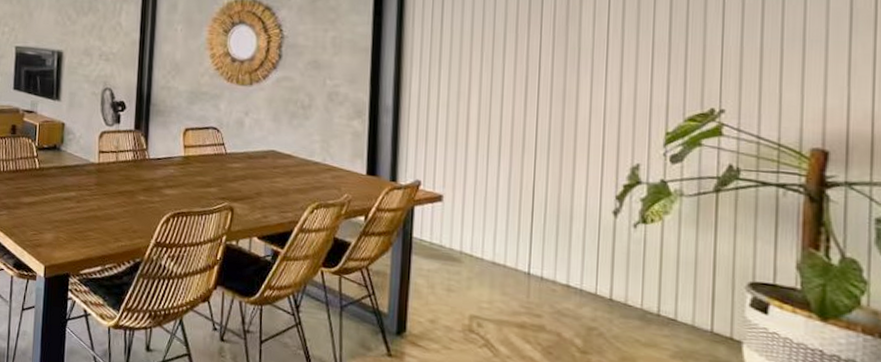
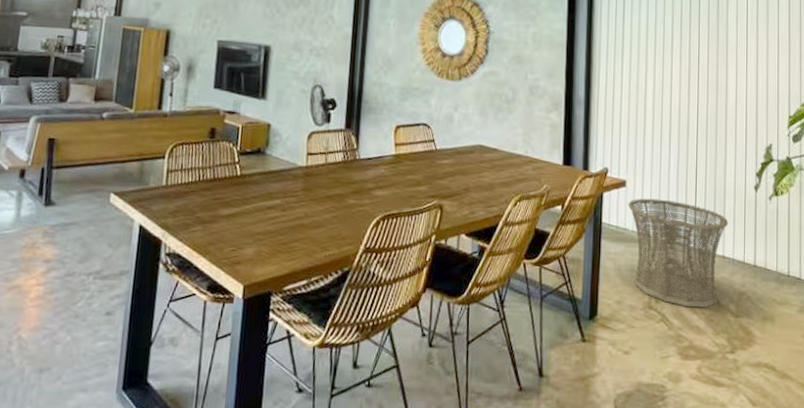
basket: none [445,215,576,340] -> present [628,198,729,308]

